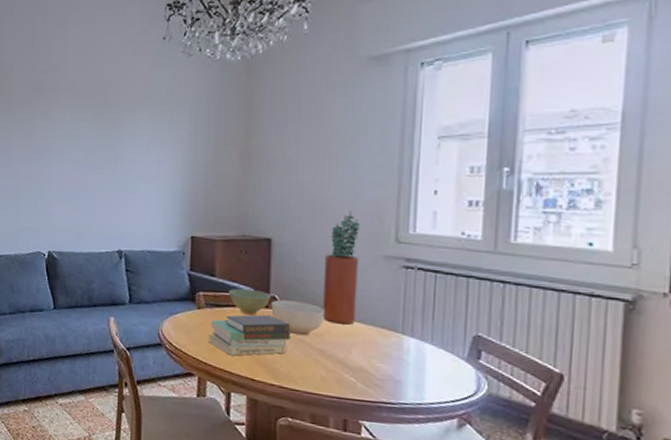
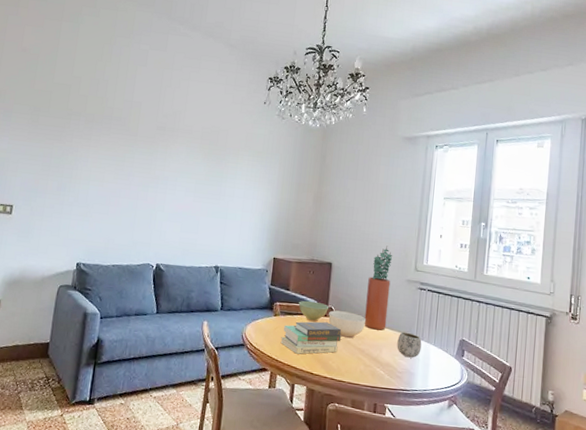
mug: none [373,326,412,361] -> present [397,331,422,358]

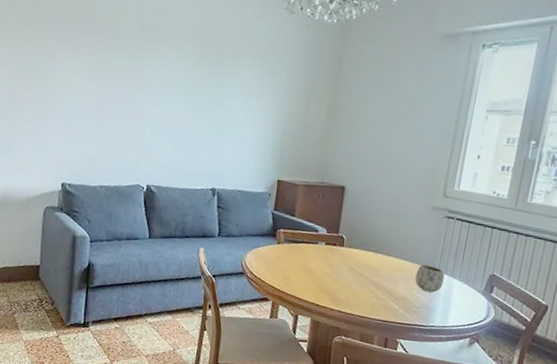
books: present [280,321,341,355] -> none [283,250,352,285]
bowl: present [298,300,330,322] -> none [304,227,340,252]
bowl: present [328,310,367,338] -> none [338,239,382,269]
vase: present [364,245,393,331] -> none [379,167,418,262]

